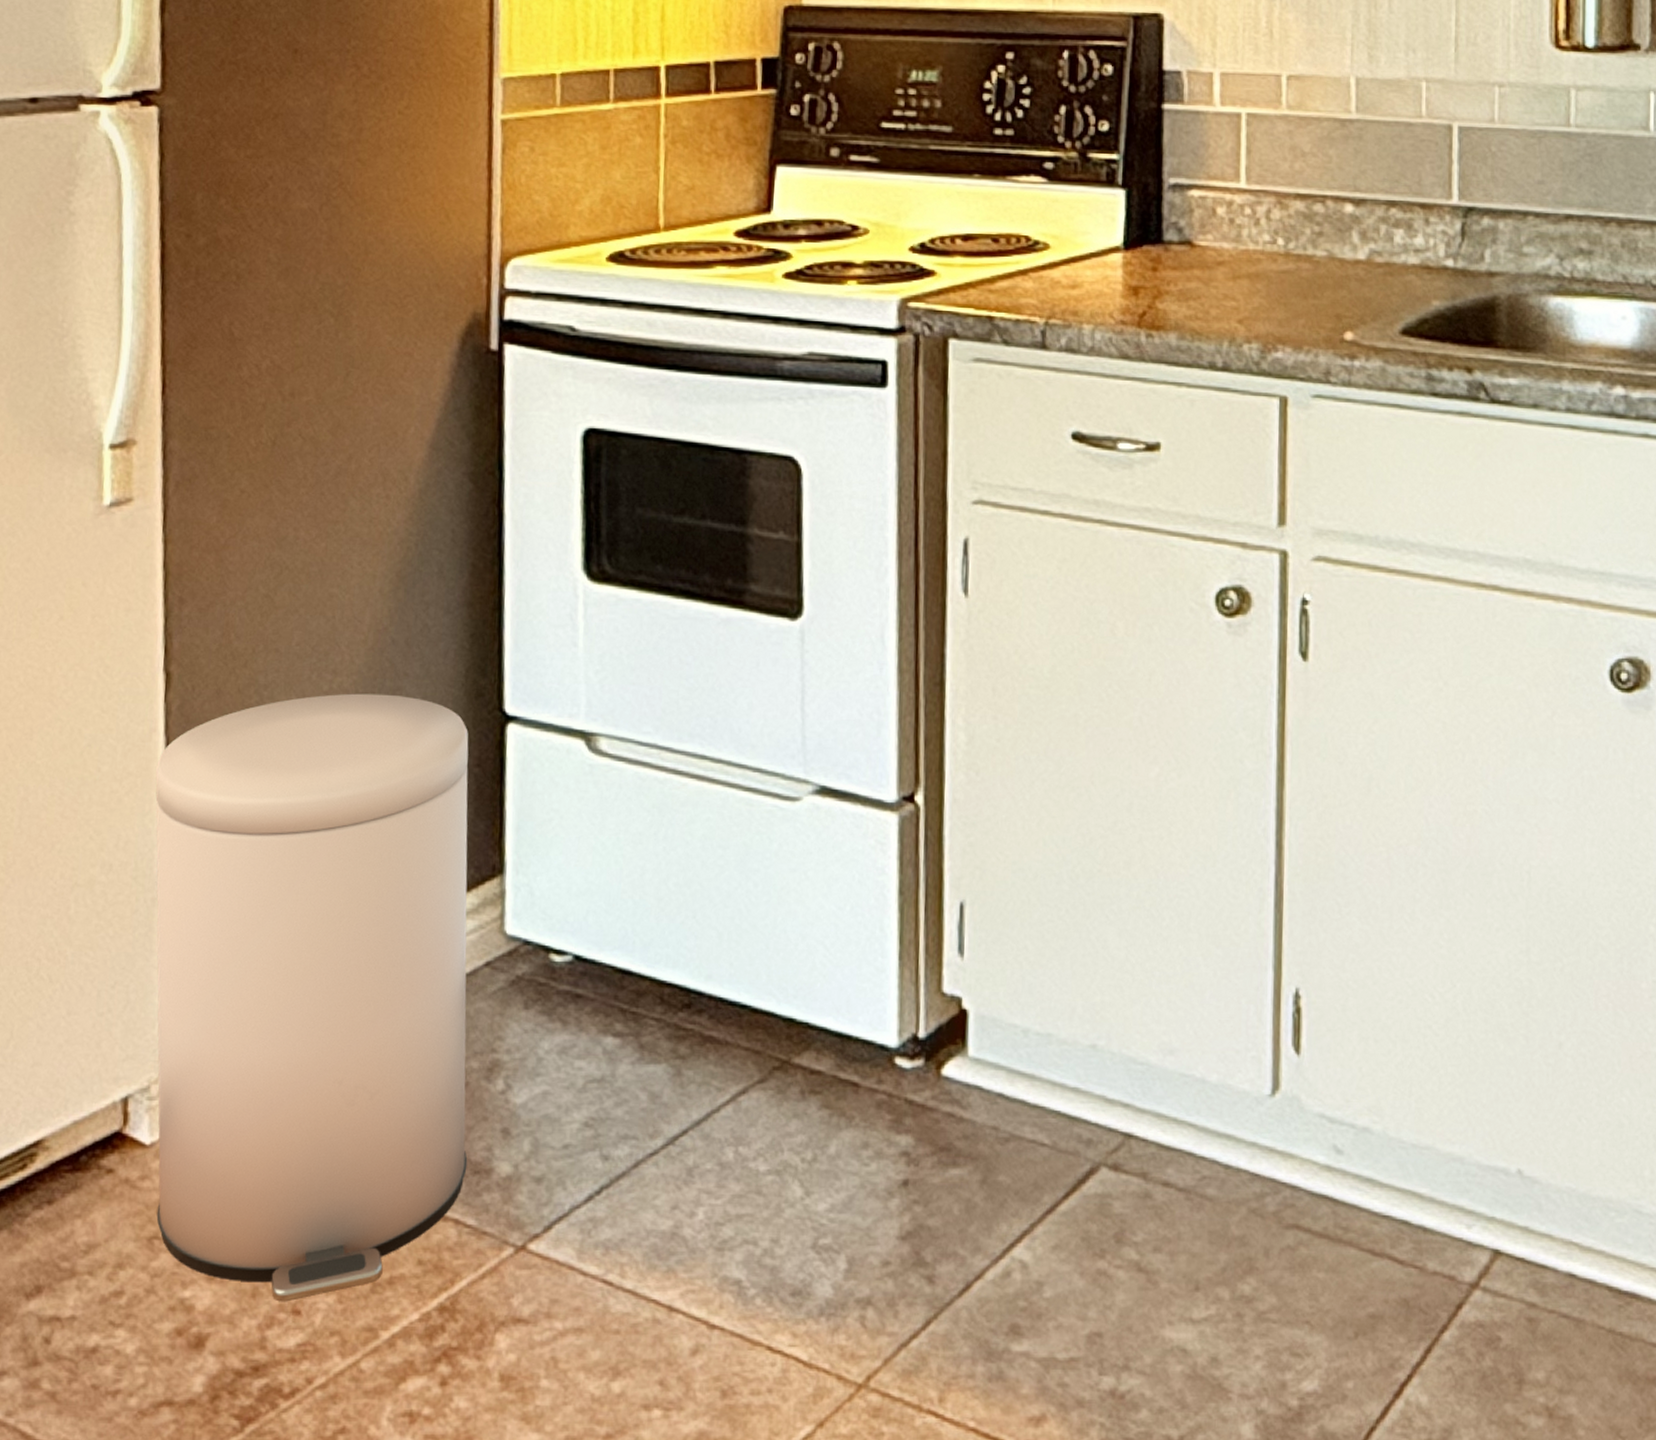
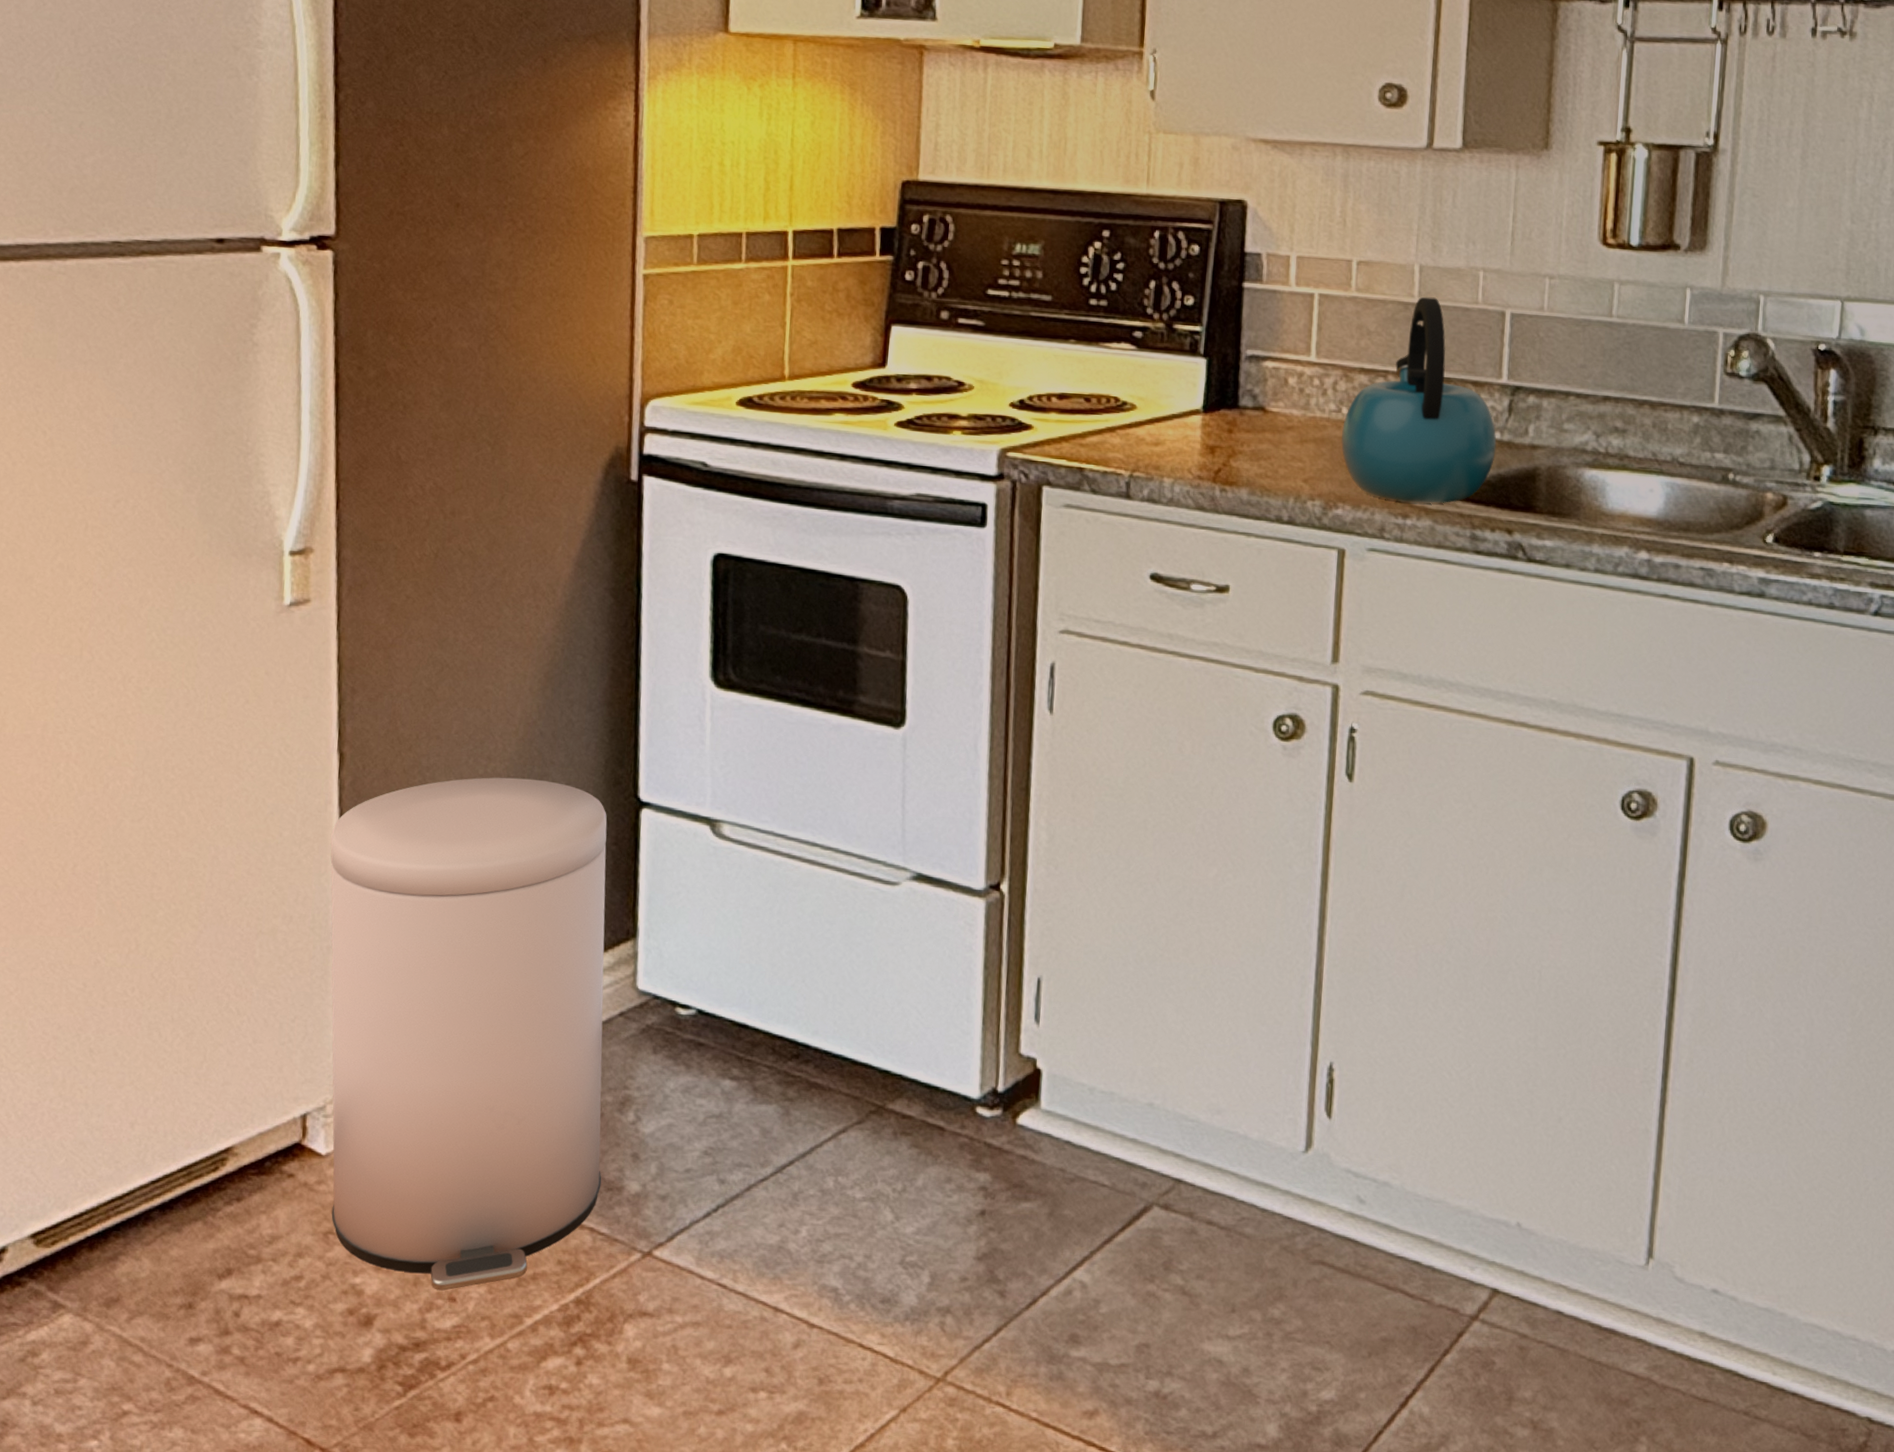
kettle: none [1277,112,1450,342] -> present [1340,296,1497,504]

